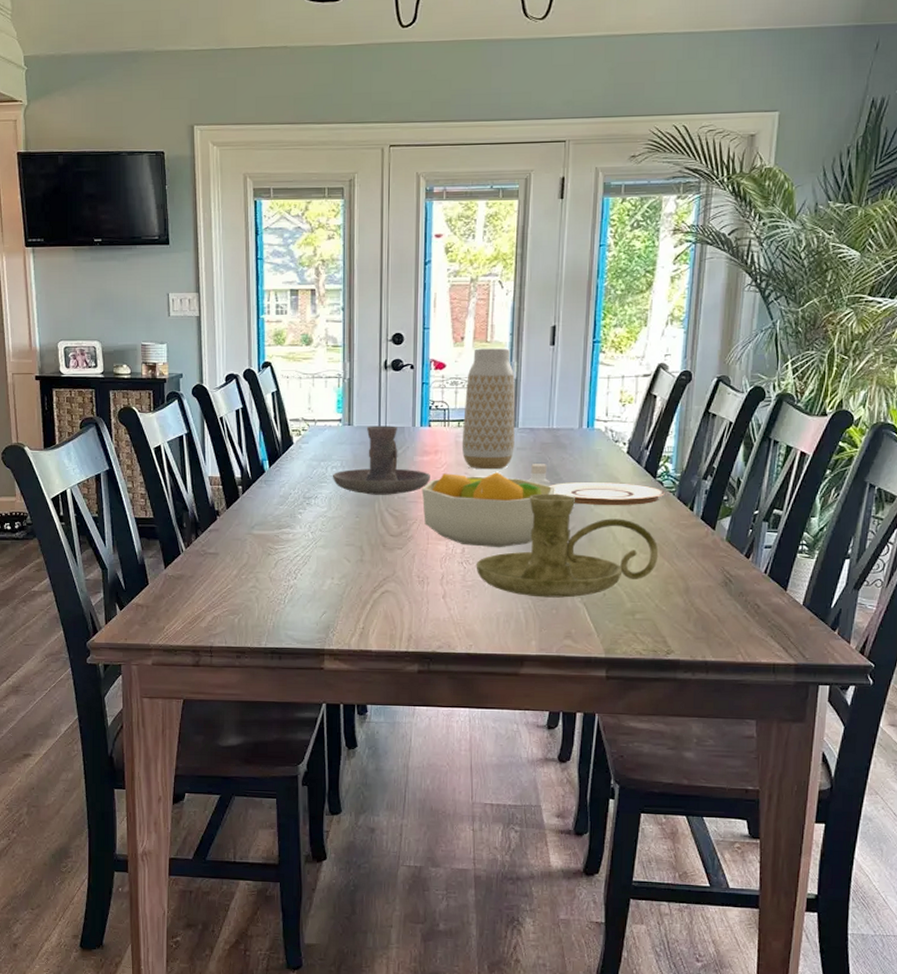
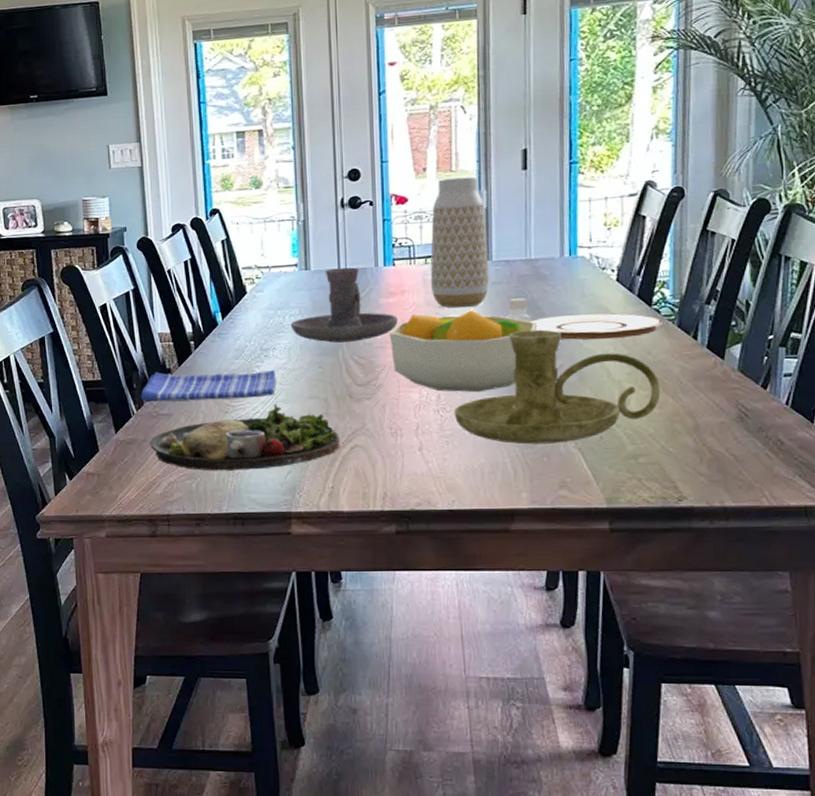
dish towel: none [190,513,317,542] -> present [141,370,277,403]
dinner plate: none [196,549,372,609] -> present [150,404,340,471]

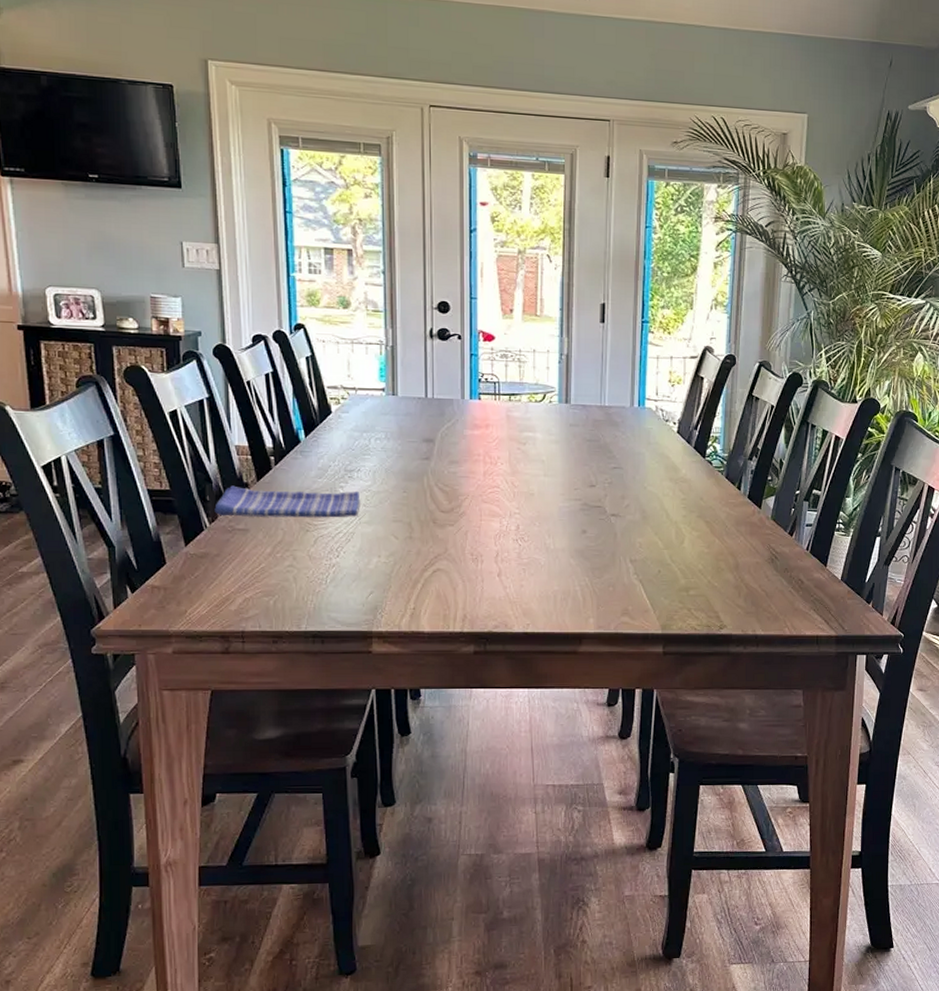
dinner plate: present [150,404,340,471] -> none [224,525,422,589]
candle holder: present [290,267,398,343] -> none [376,396,482,470]
fruit bowl: present [389,310,538,393] -> none [473,448,609,525]
vase: present [430,176,489,308] -> none [513,322,567,446]
candle holder: present [454,329,661,445] -> none [531,471,710,575]
pepper shaker: present [505,298,532,322] -> none [581,441,604,463]
plate: present [531,313,664,340] -> none [603,459,715,484]

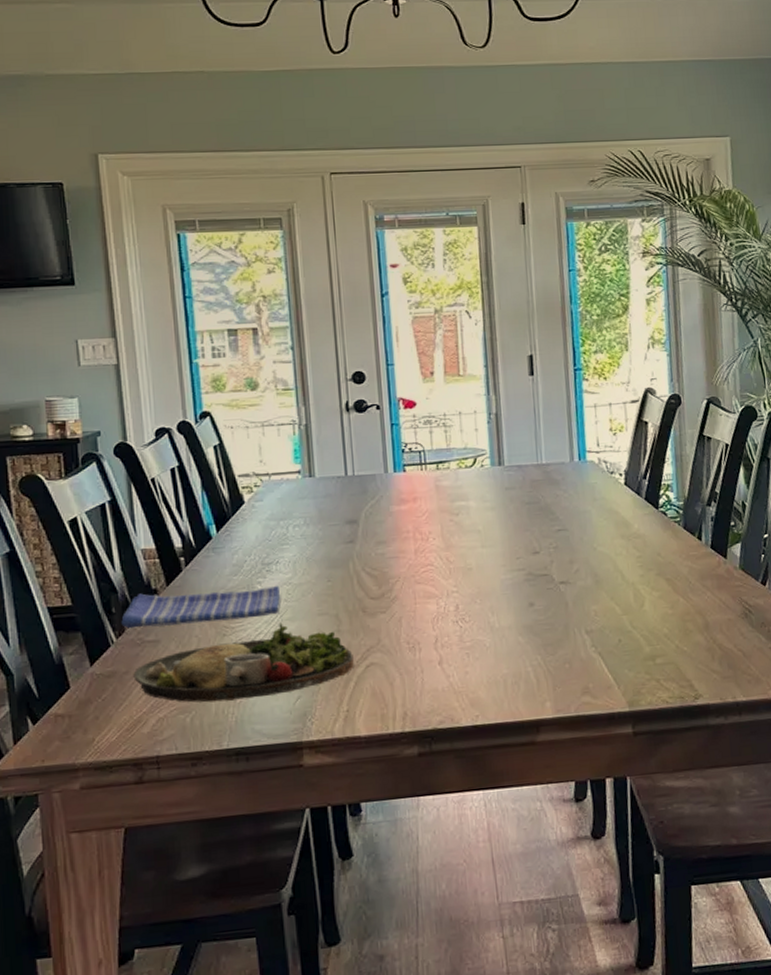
dinner plate: none [224,525,422,589] -> present [133,623,354,703]

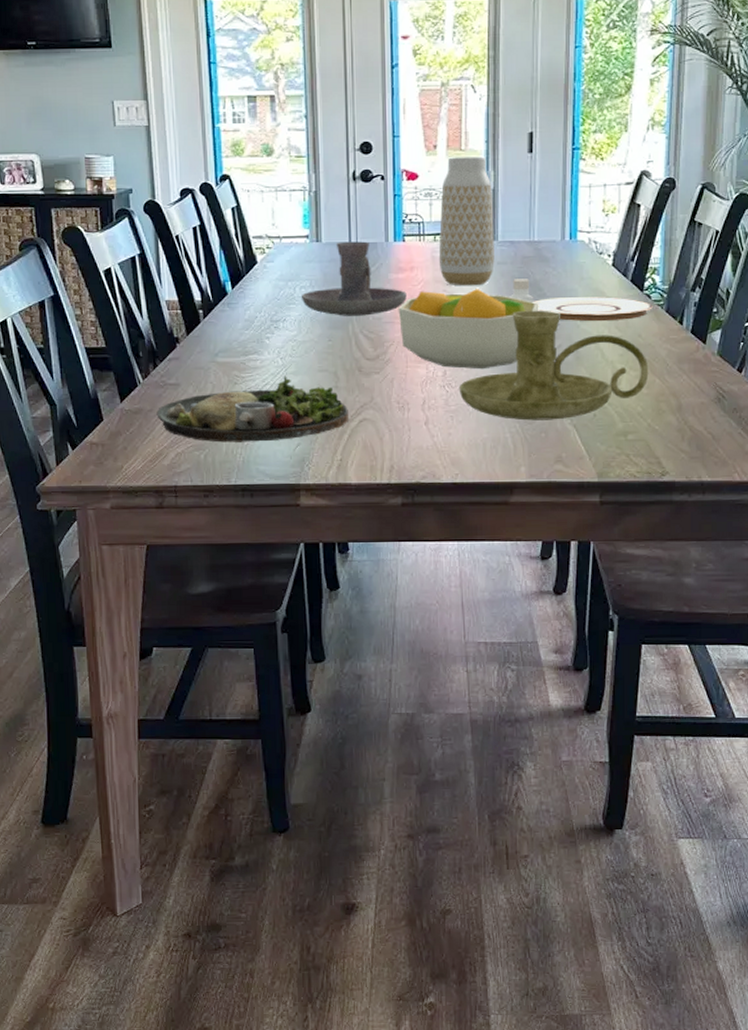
dish towel: present [121,586,281,629] -> none [147,340,287,372]
candle holder: none [294,473,411,554] -> present [301,241,407,316]
fruit bowl: none [402,516,553,602] -> present [398,289,539,370]
vase: none [441,381,503,515] -> present [438,156,495,286]
candle holder: none [473,534,672,652] -> present [459,310,649,421]
pepper shaker: none [520,503,547,527] -> present [509,279,534,302]
plate: none [545,516,671,544] -> present [533,296,654,322]

